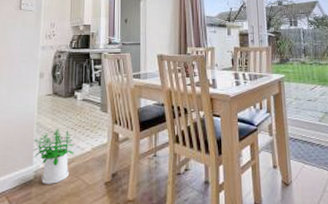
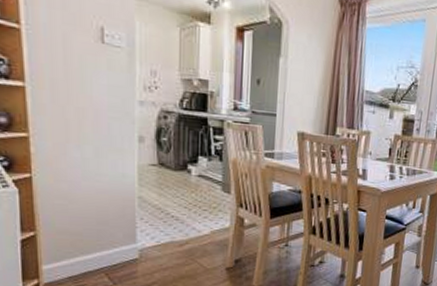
potted plant: present [33,129,74,184] -> none [135,206,188,265]

